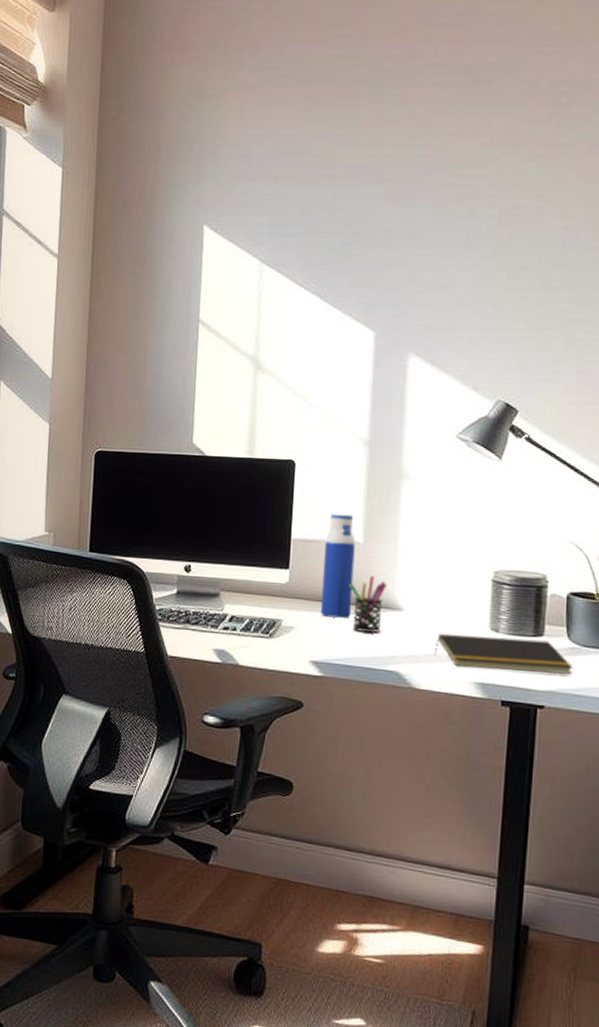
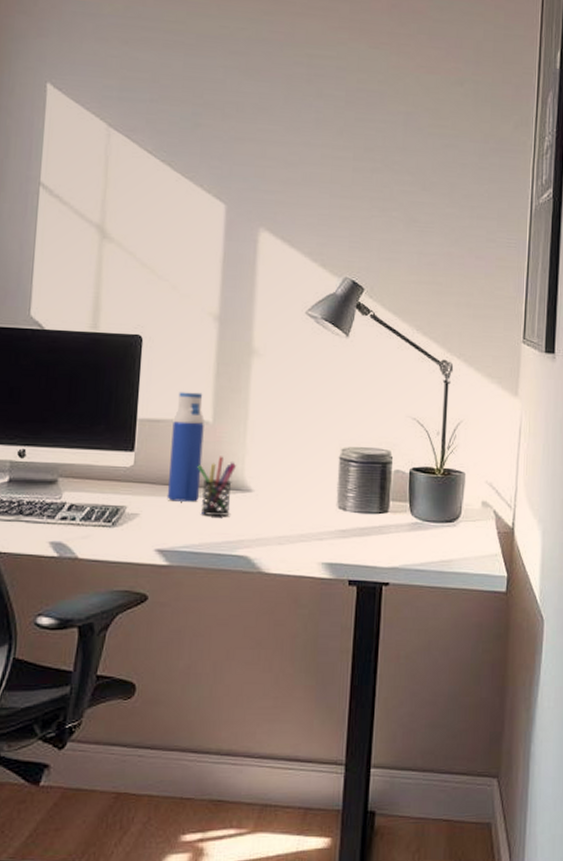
notepad: present [433,633,574,675] -> none [283,514,416,551]

